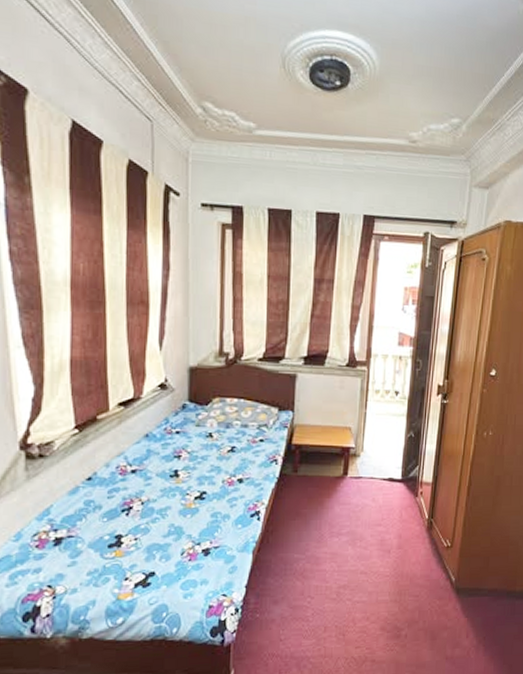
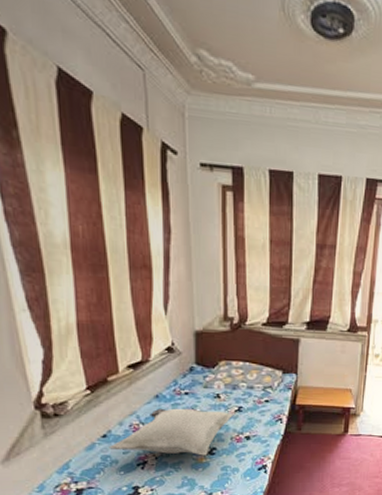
cushion: none [93,448,227,501] -> present [109,408,234,456]

